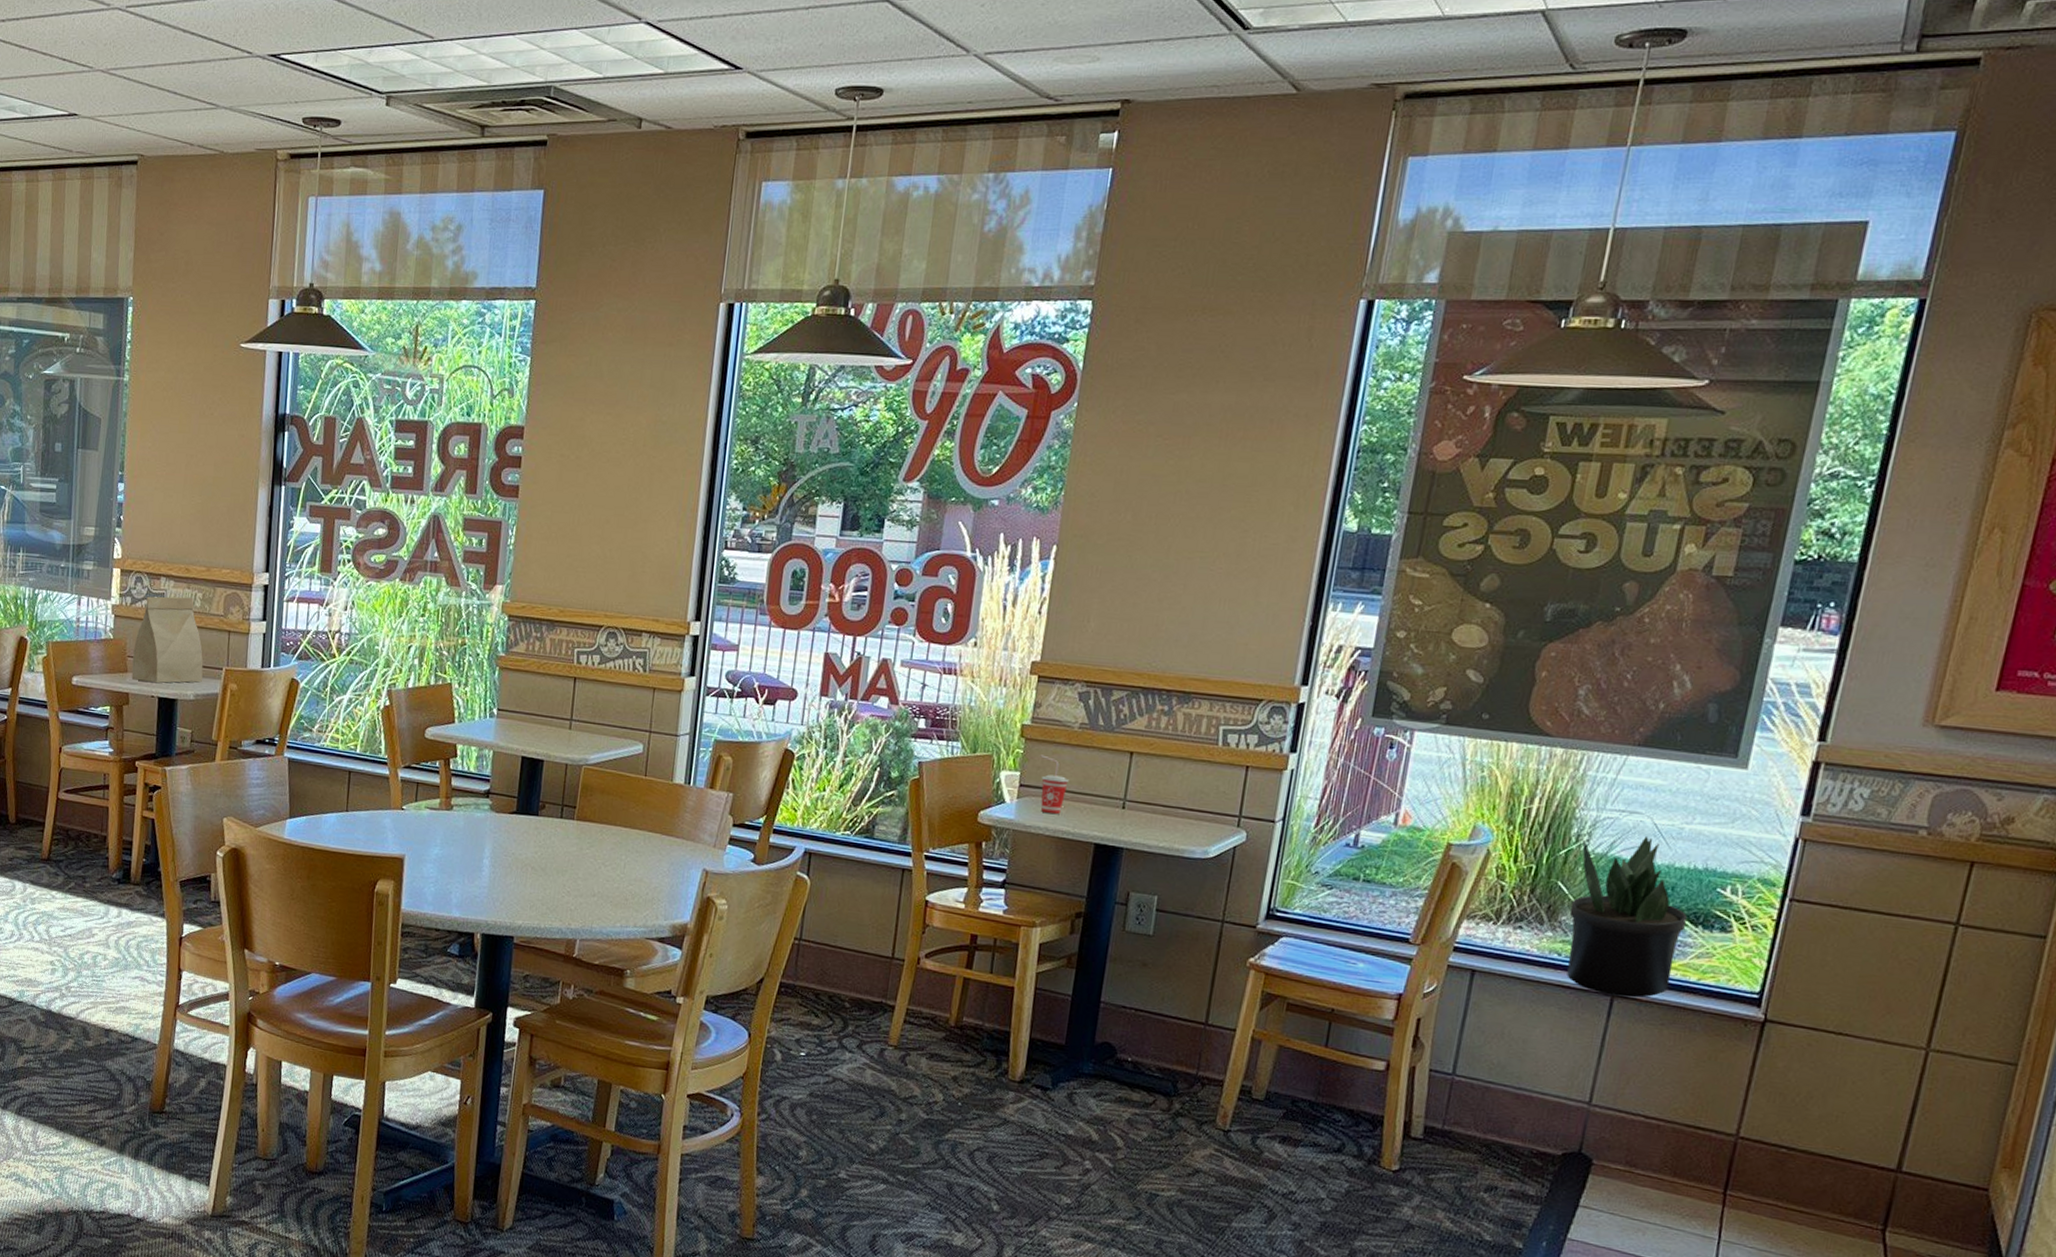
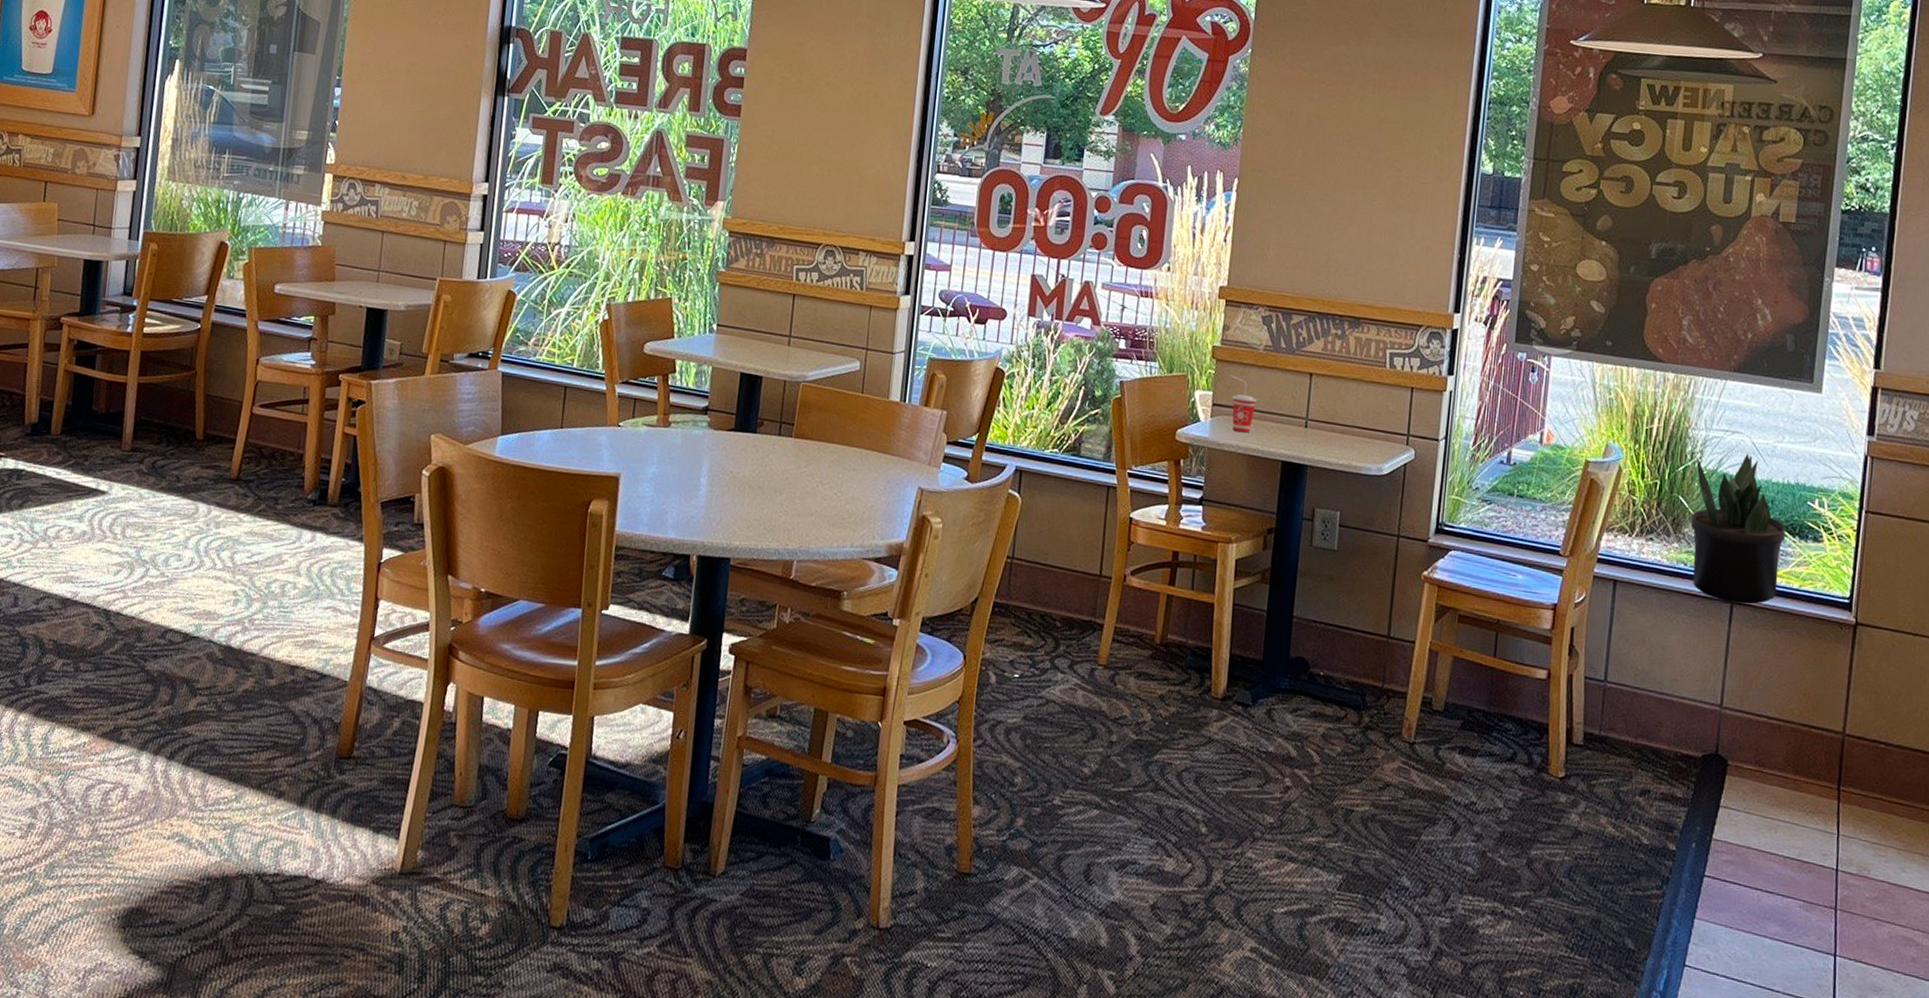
paper bag: present [131,596,204,683] -> none [339,203,417,293]

